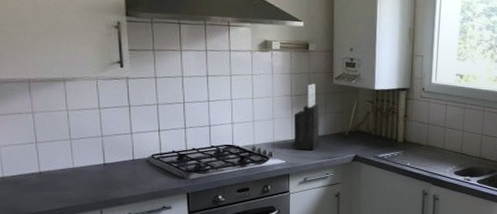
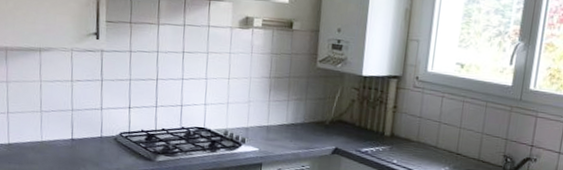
knife block: present [293,84,320,151] -> none [268,66,300,139]

